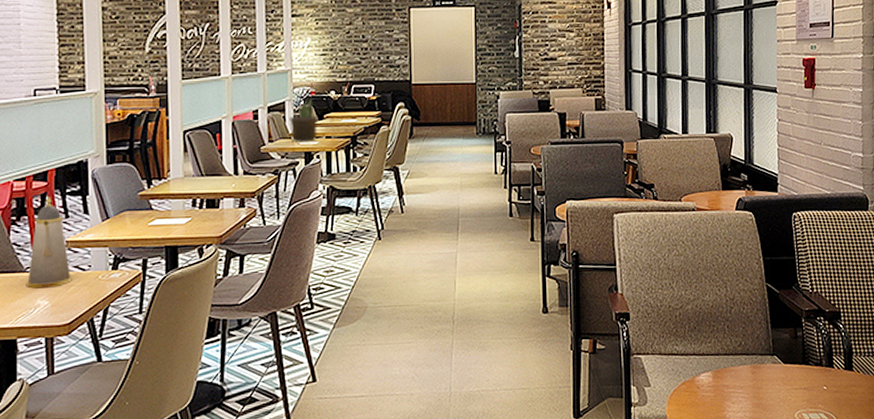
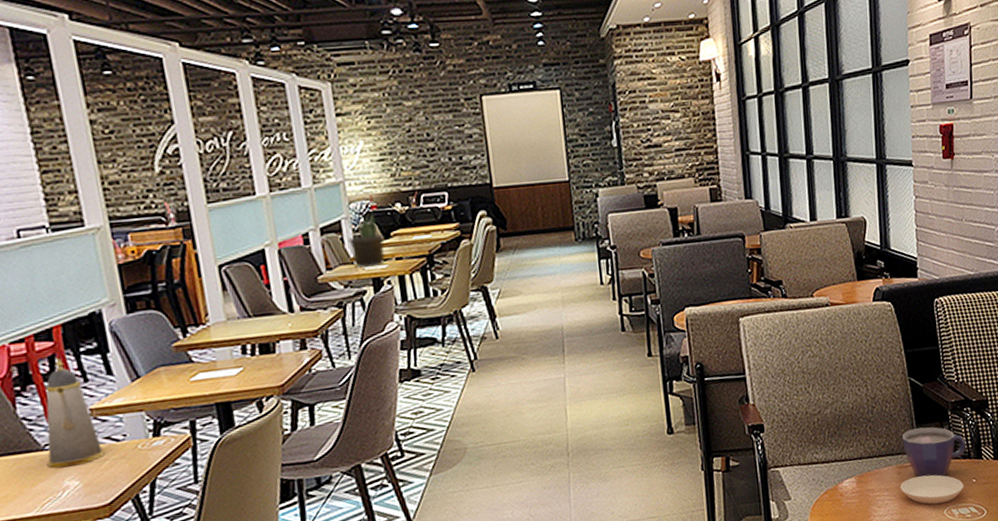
saucer: none [753,377,815,407] -> present [900,474,964,505]
cup: none [758,331,819,381] -> present [902,427,966,478]

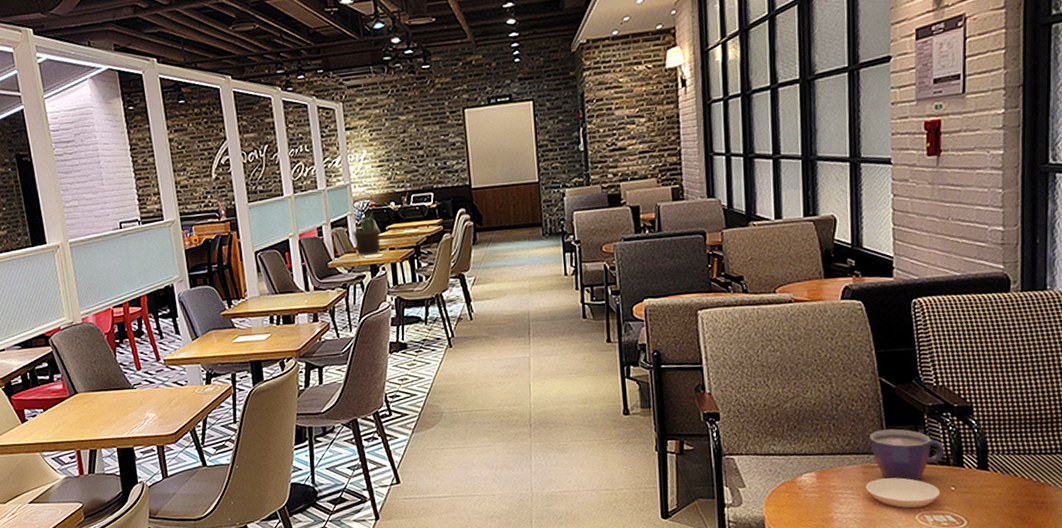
coffee pot: present [45,358,105,469] -> none [135,320,173,403]

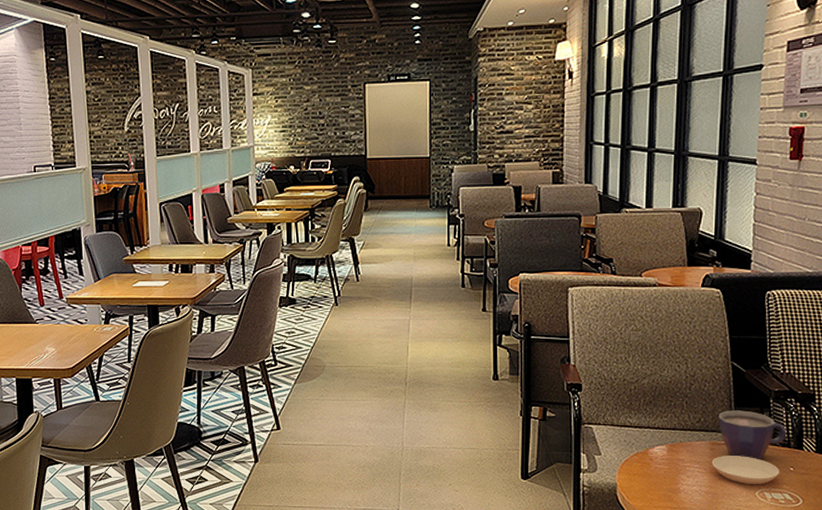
planter: present [350,210,381,256] -> none [252,172,279,214]

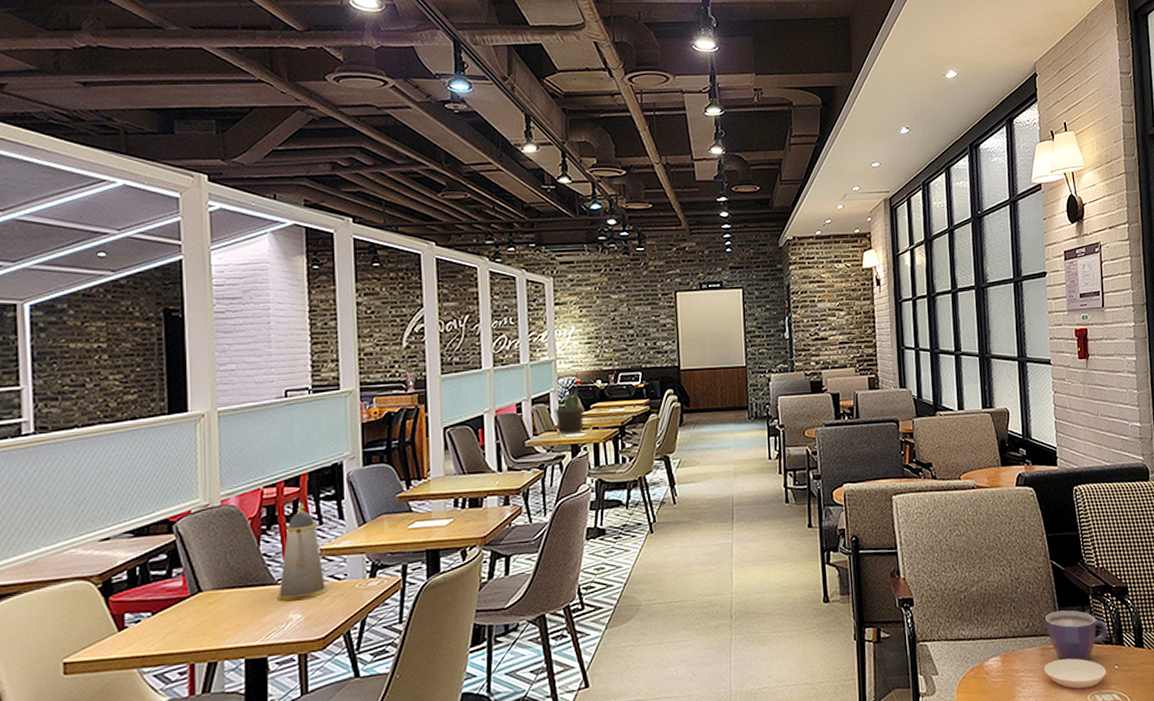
coffee pot: none [36,260,72,337] -> present [277,503,327,602]
planter: none [252,172,279,214] -> present [554,388,585,435]

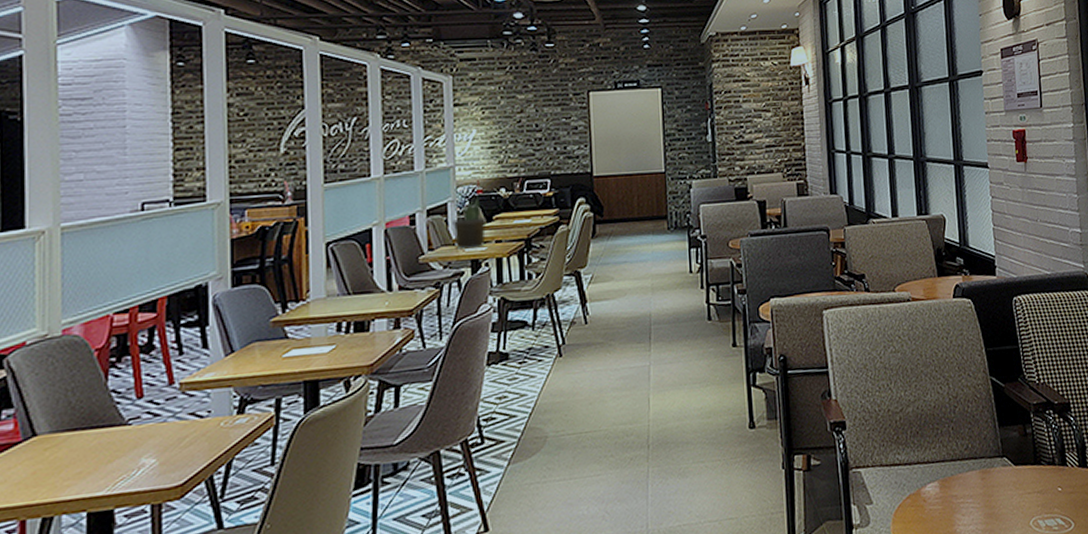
coffee pot: present [277,503,327,602] -> none [127,330,186,445]
saucer: present [1043,658,1107,689] -> none [984,481,1050,514]
cup: present [1045,610,1108,662] -> none [985,429,1050,485]

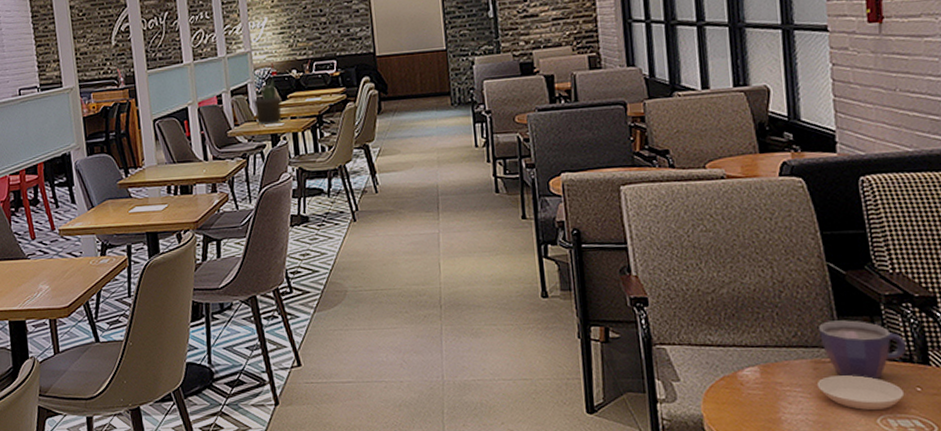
saucer: none [984,481,1050,514] -> present [816,375,905,411]
cup: none [985,429,1050,485] -> present [819,320,907,380]

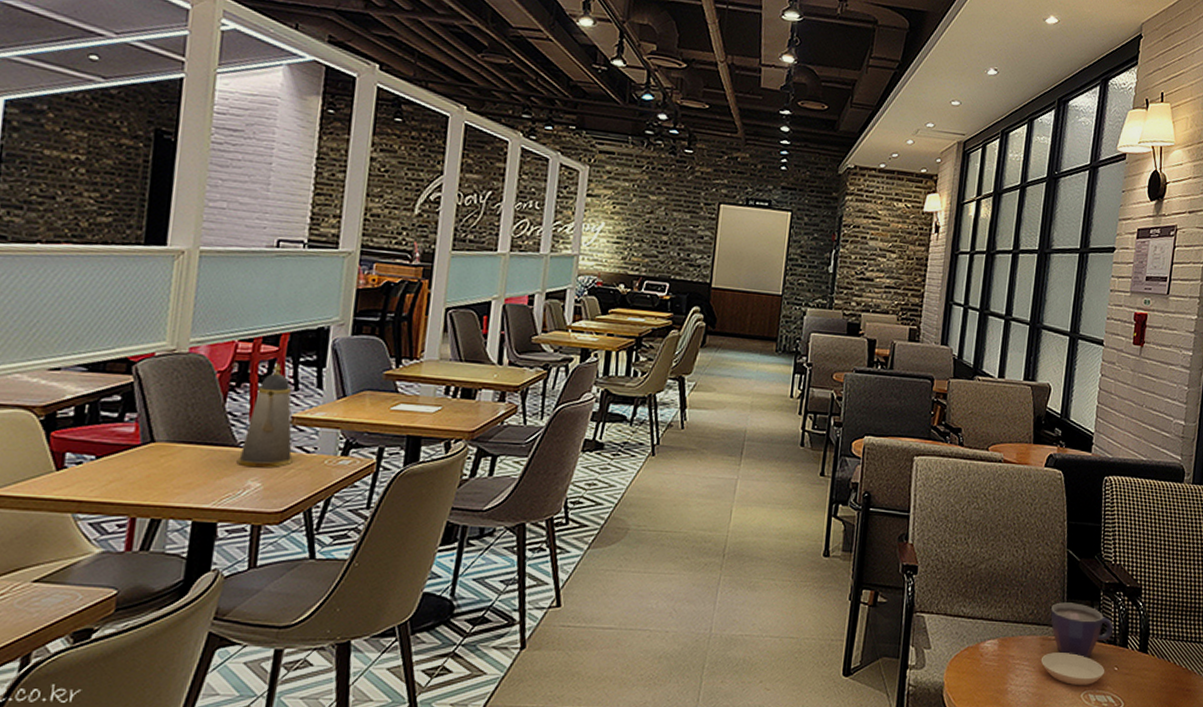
coffee pot: none [28,188,67,274] -> present [236,364,293,468]
planter: present [251,78,283,125] -> none [568,288,602,338]

